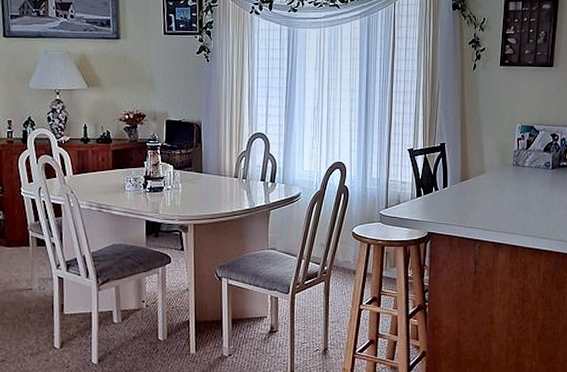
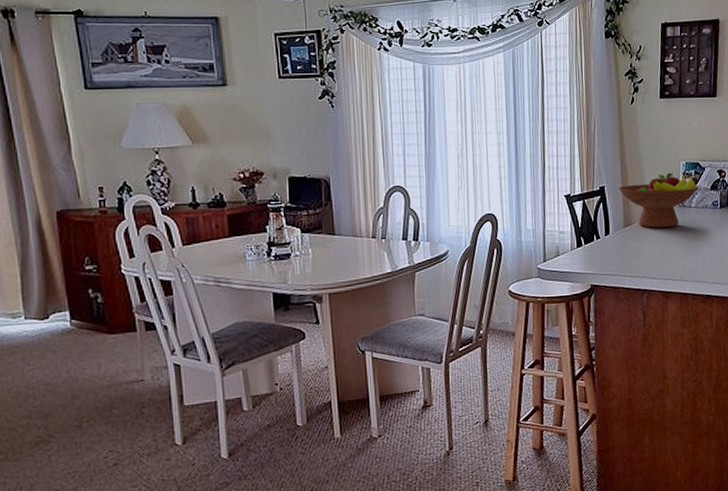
fruit bowl: none [457,132,533,184] -> present [618,170,699,228]

